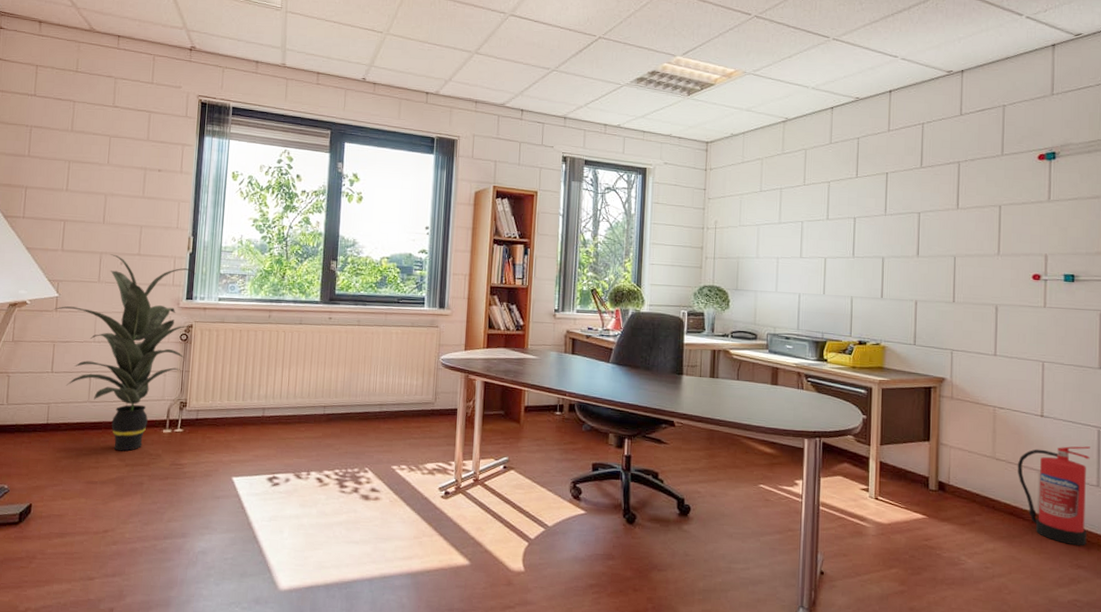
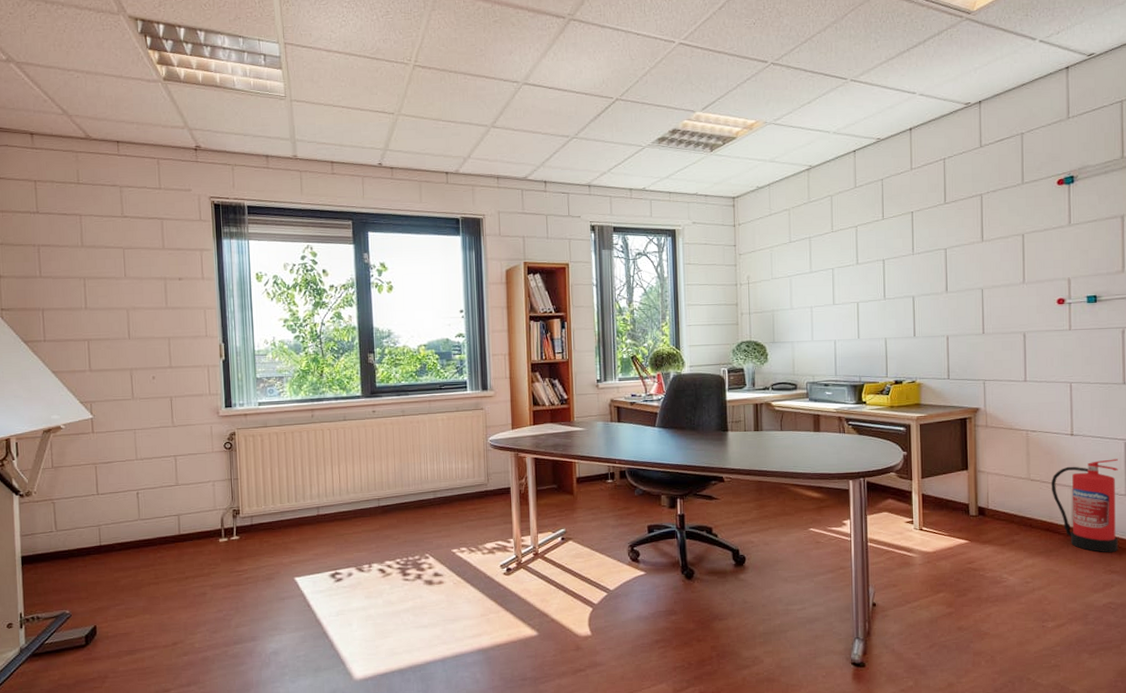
indoor plant: present [53,254,196,451] -> none [89,369,232,565]

